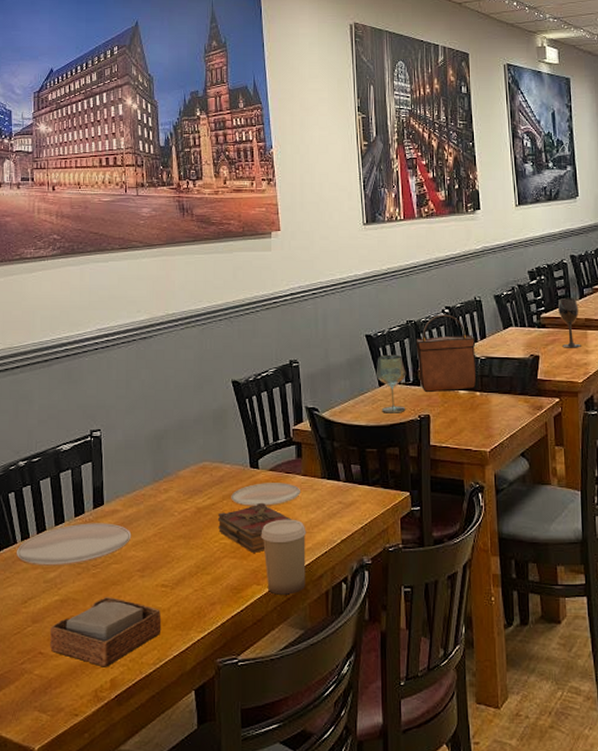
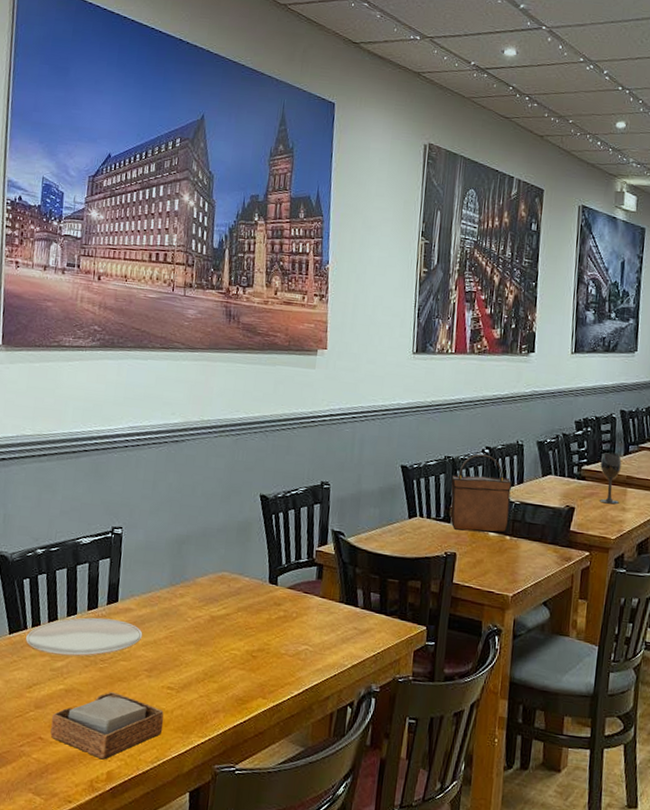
book: present [217,502,297,553] -> none [230,618,310,667]
plate: present [231,483,300,507] -> none [246,599,317,624]
cup: present [261,519,307,595] -> none [272,637,318,712]
wine glass: present [376,354,406,413] -> none [406,487,438,548]

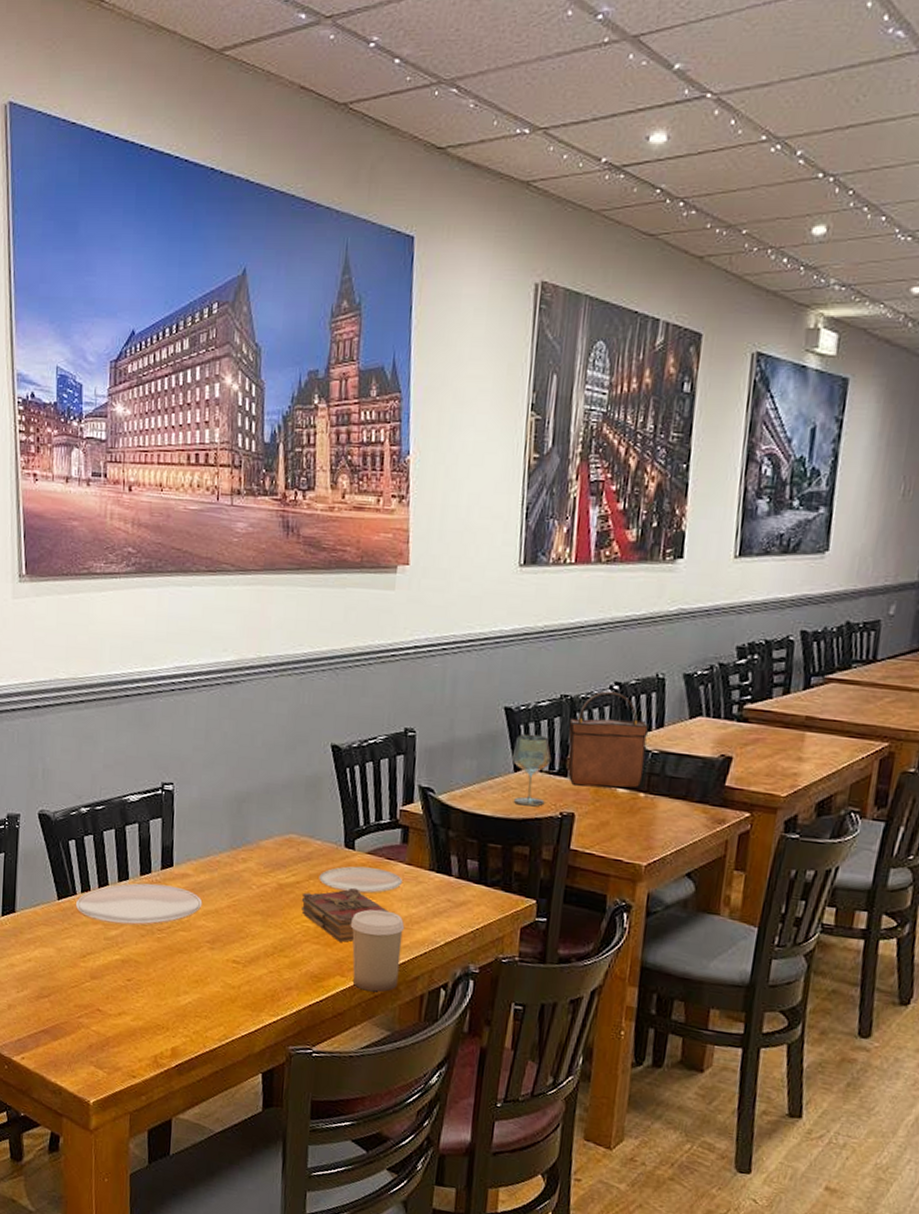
napkin holder: present [50,691,164,760] -> none [109,963,231,1035]
book: none [230,618,310,667] -> present [301,887,394,942]
plate: none [246,599,317,624] -> present [319,866,402,894]
cup: none [272,637,318,712] -> present [350,909,405,993]
wine glass: none [406,487,438,548] -> present [511,734,552,807]
wine glass: present [600,452,622,505] -> none [767,686,800,753]

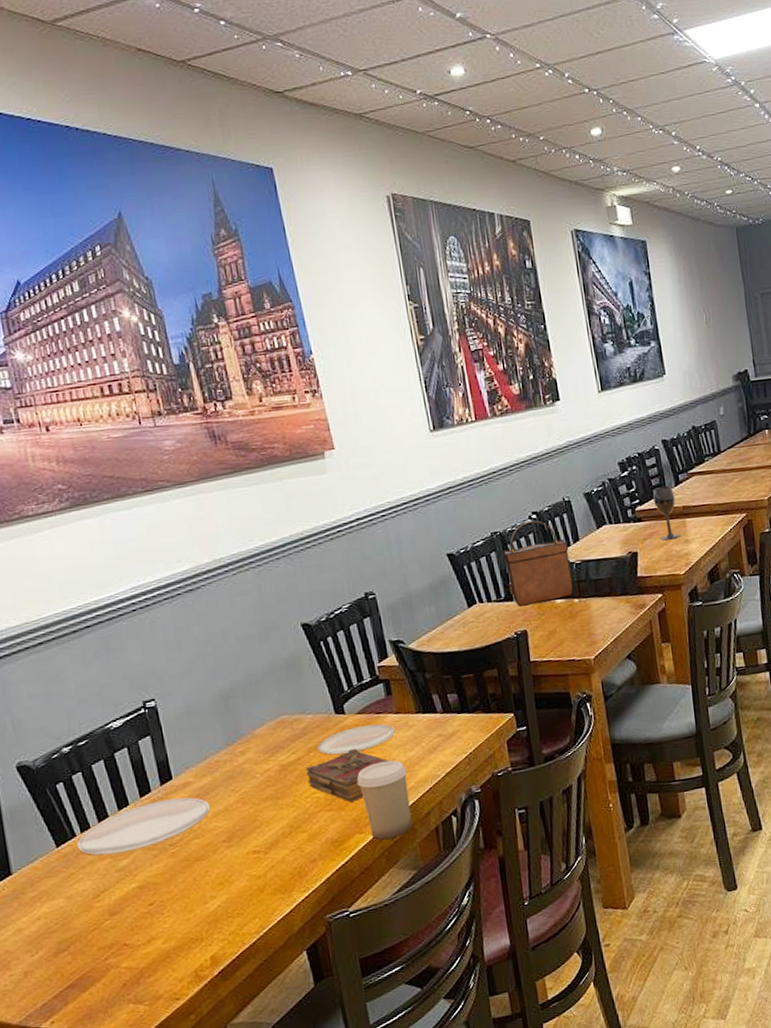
wine glass: present [511,734,552,807] -> none [463,570,500,635]
wine glass: none [767,686,800,753] -> present [653,486,680,541]

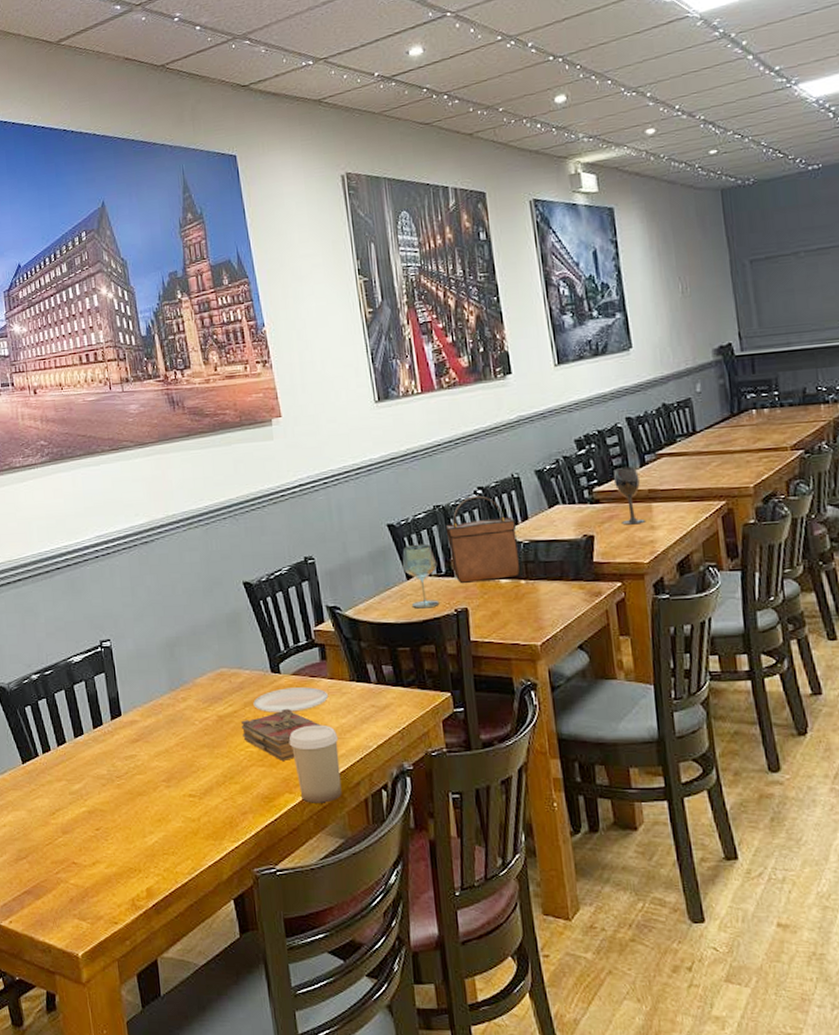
plate: present [77,797,211,857] -> none [39,734,153,779]
wine glass: none [463,570,500,635] -> present [402,543,440,609]

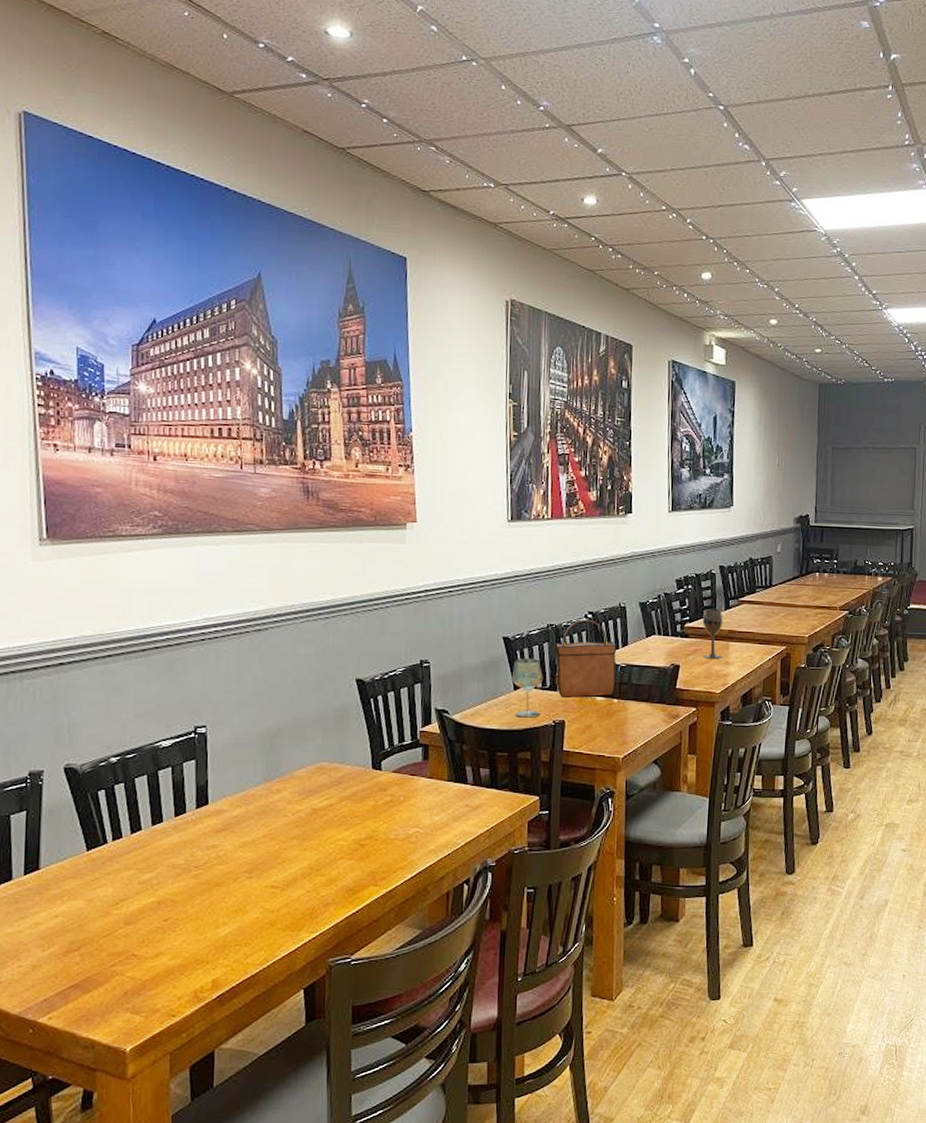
book: present [241,708,327,761] -> none [334,804,420,854]
plate: present [253,687,328,714] -> none [350,784,425,809]
cup: present [288,724,342,803] -> none [380,821,430,896]

